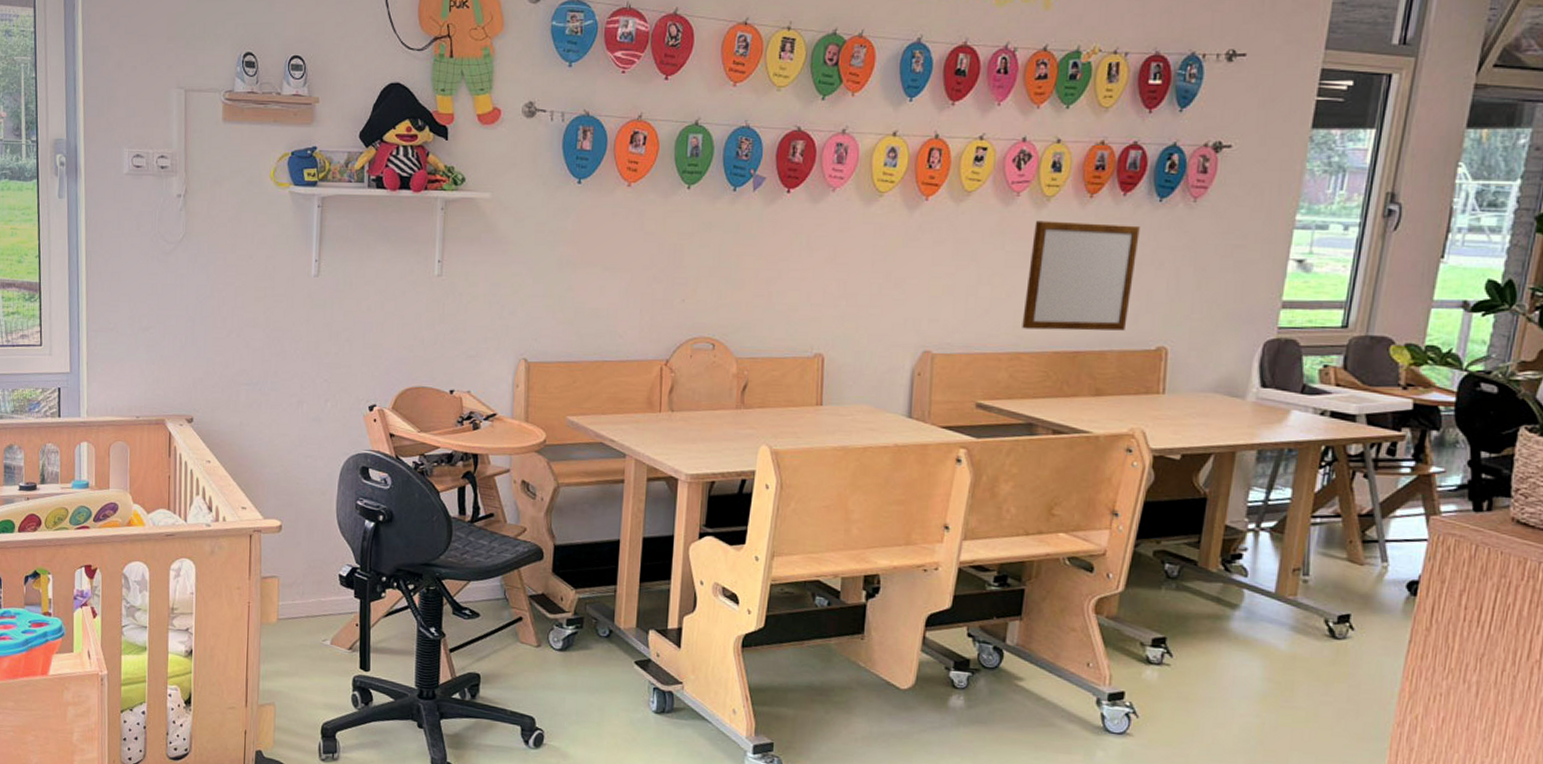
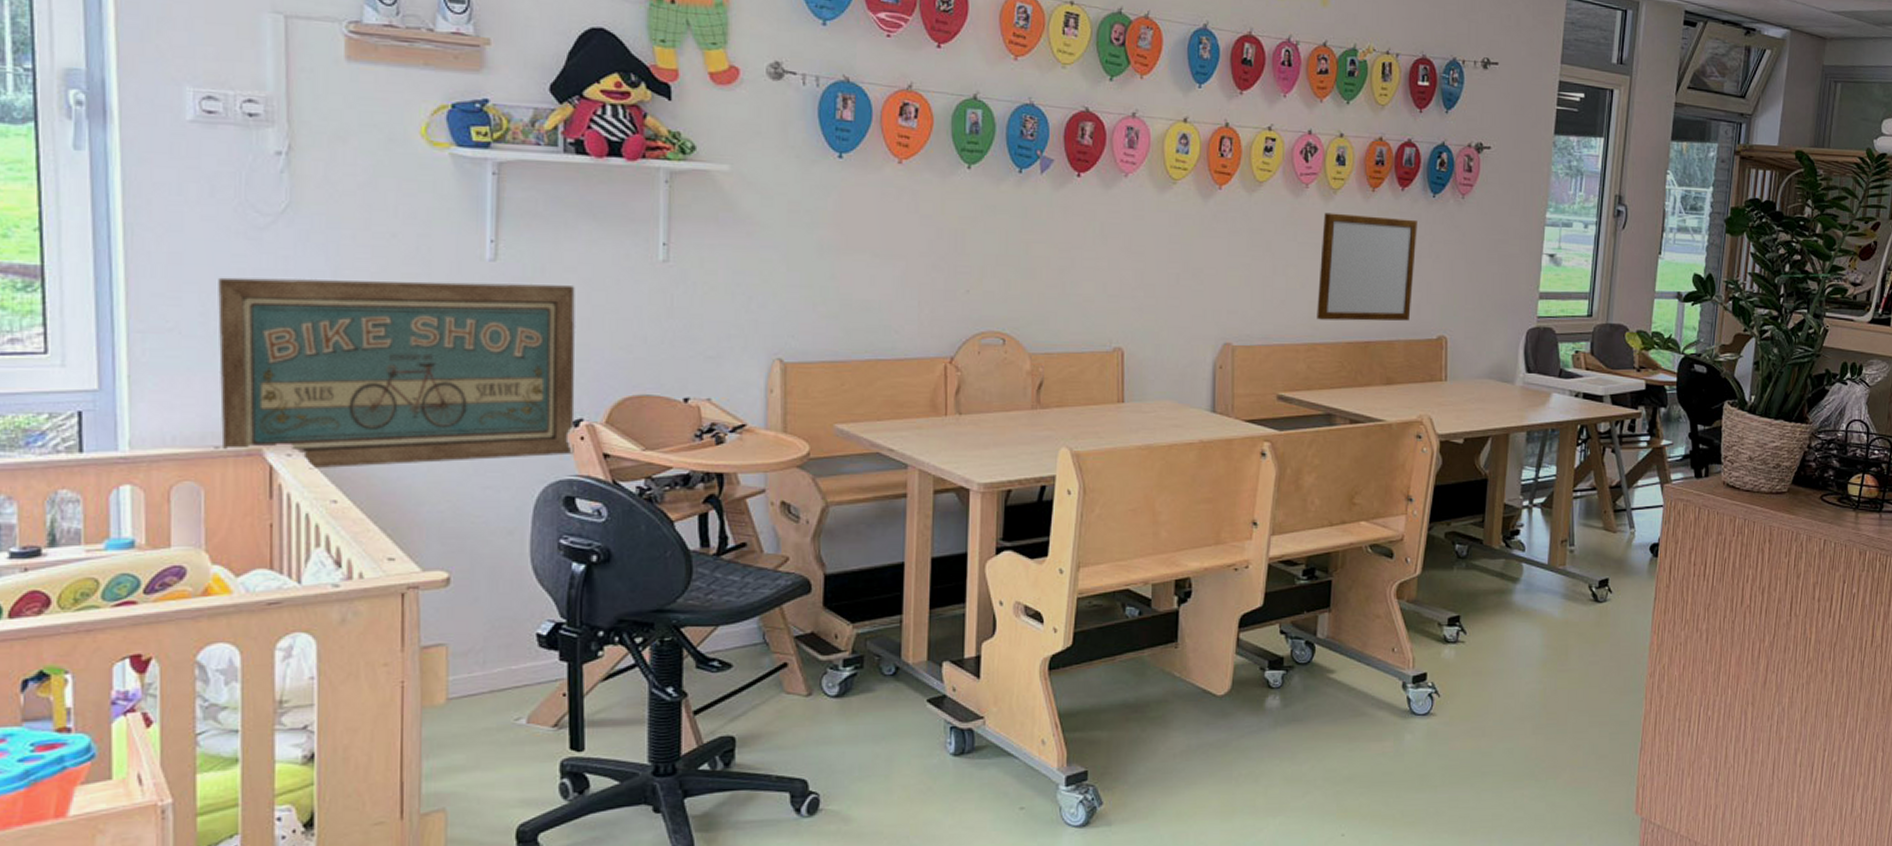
wall art: none [140,290,373,437] -> present [218,277,575,470]

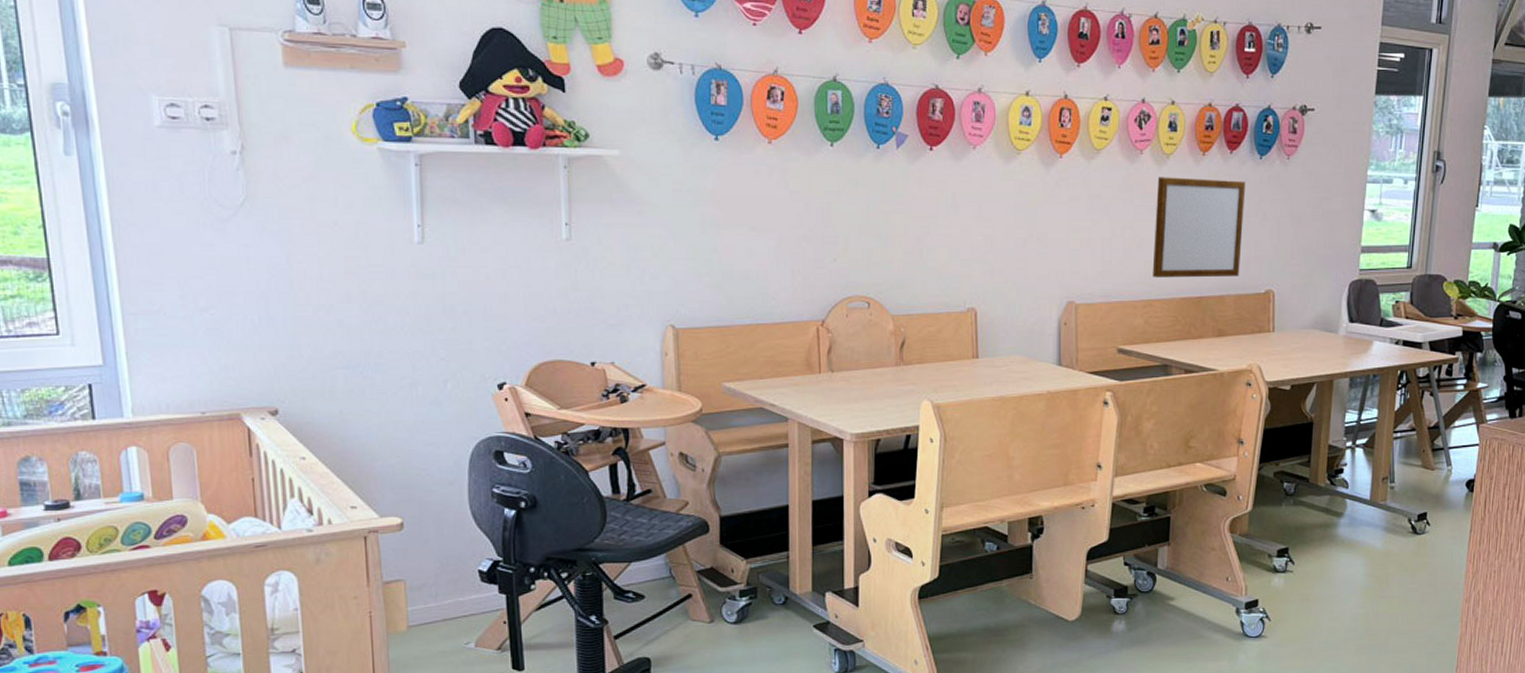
wall art: present [218,277,575,470] -> none [193,263,500,431]

